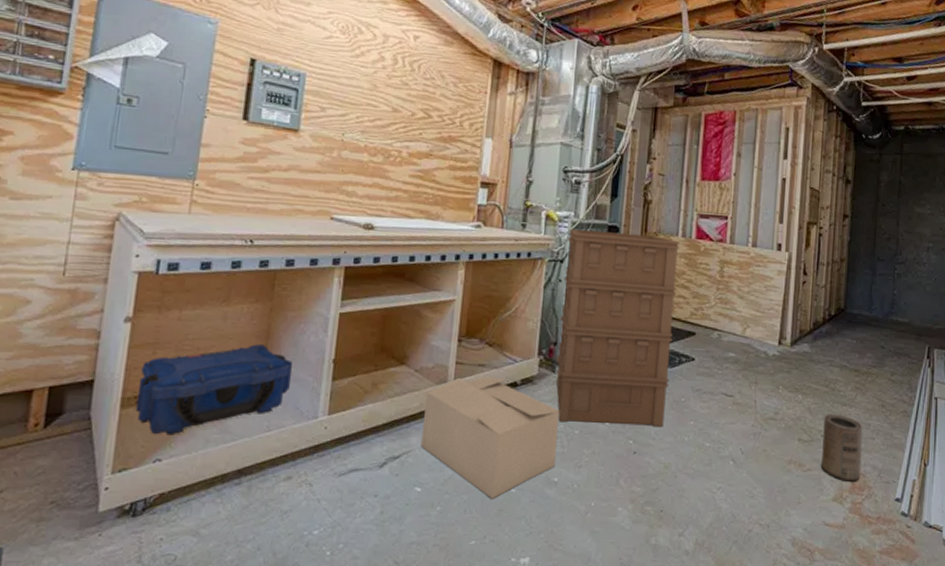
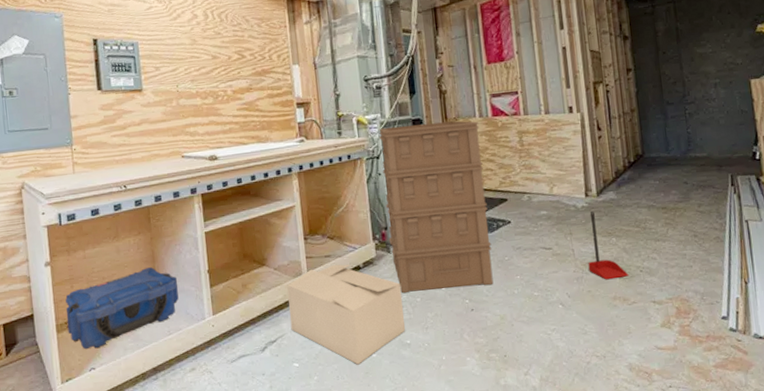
dustpan: none [768,362,809,440] -> present [588,211,629,280]
paint can: present [820,414,863,482] -> none [640,249,684,308]

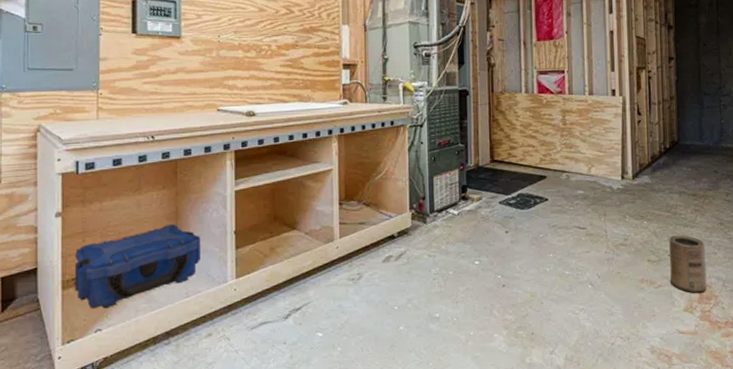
cardboard box: present [287,264,405,365] -> none [317,232,436,337]
storage container: present [379,120,494,294] -> none [424,95,528,266]
dustpan: present [588,211,629,280] -> none [619,194,657,262]
paint can: none [640,249,684,308] -> present [669,235,707,293]

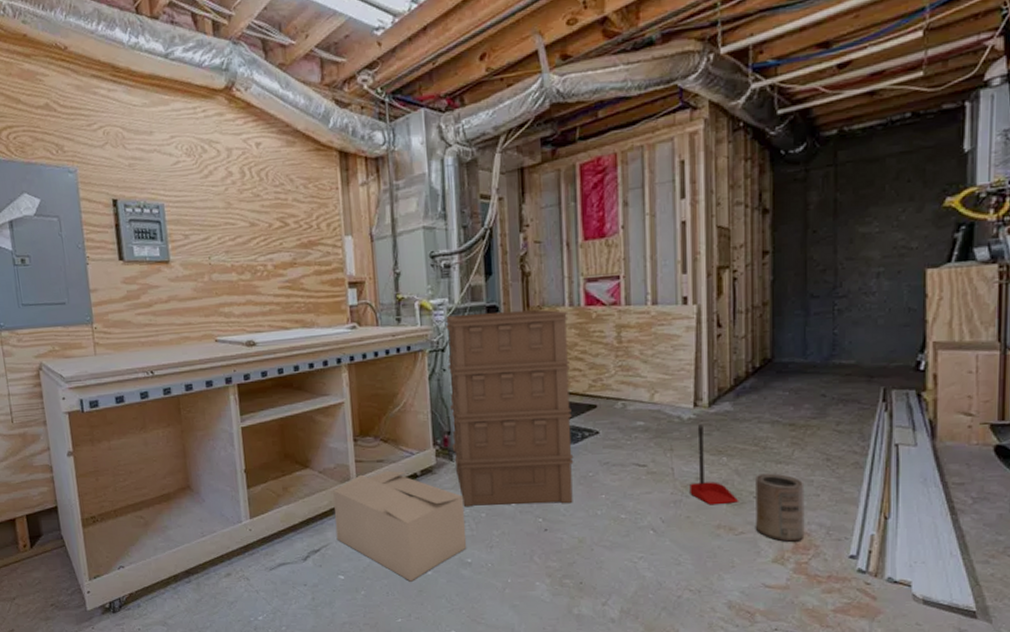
toolbox: present [74,224,201,309] -> none [90,463,213,547]
cardboard box: none [317,232,436,337] -> present [333,470,466,582]
storage container: none [424,95,528,266] -> present [445,309,574,508]
dustpan: none [619,194,657,262] -> present [689,425,739,505]

